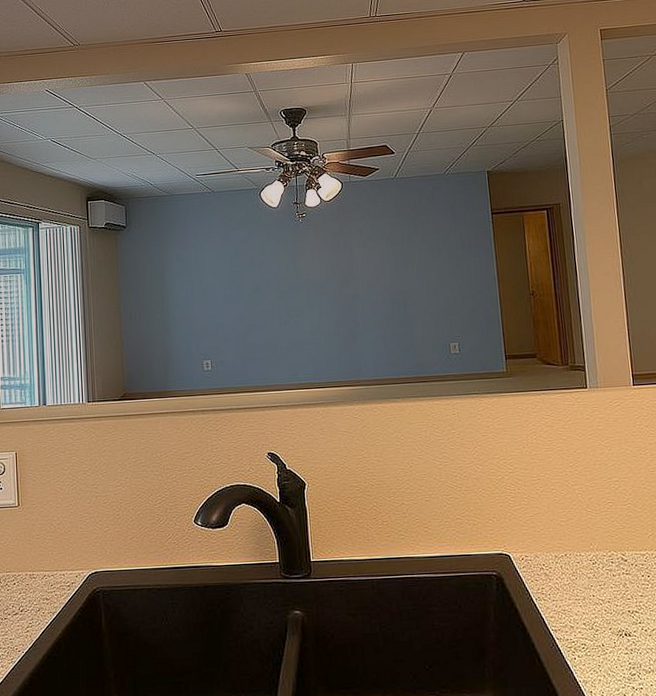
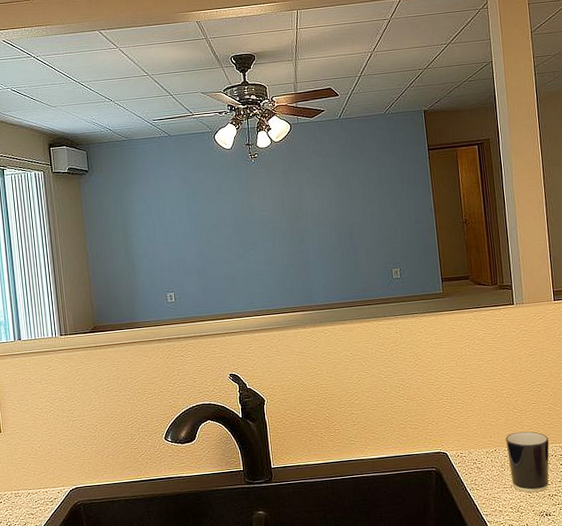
mug: none [578,534,629,608] -> present [505,431,550,493]

